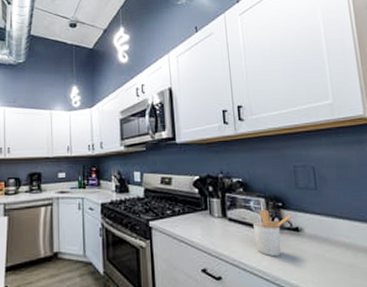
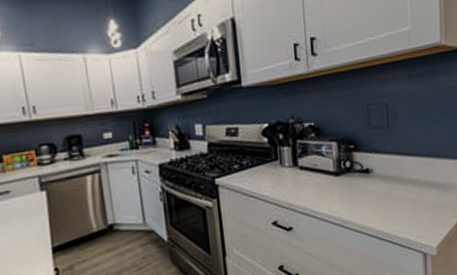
utensil holder: present [253,209,292,256] -> none [325,153,363,201]

